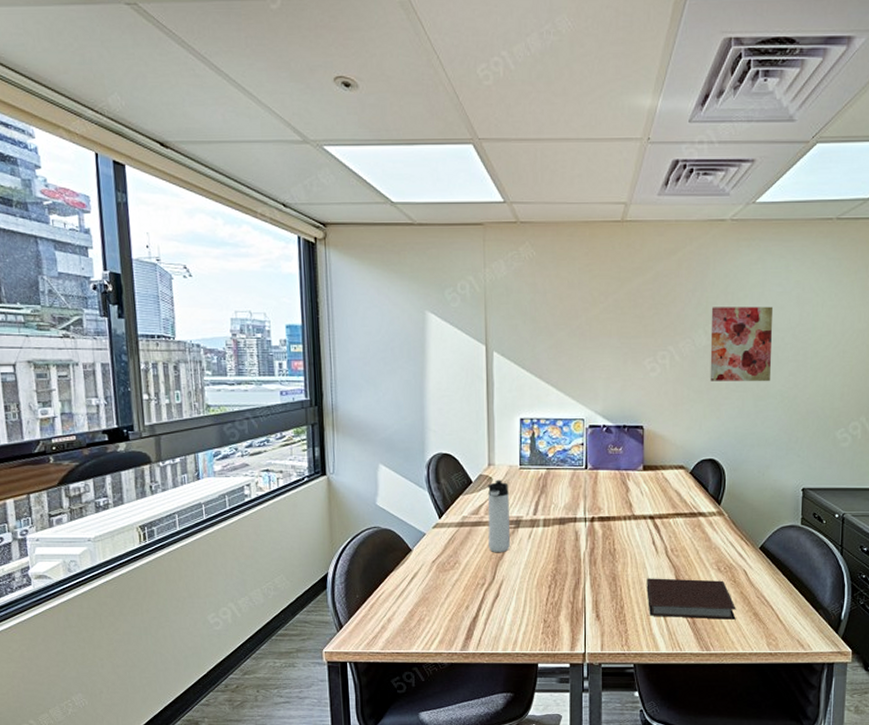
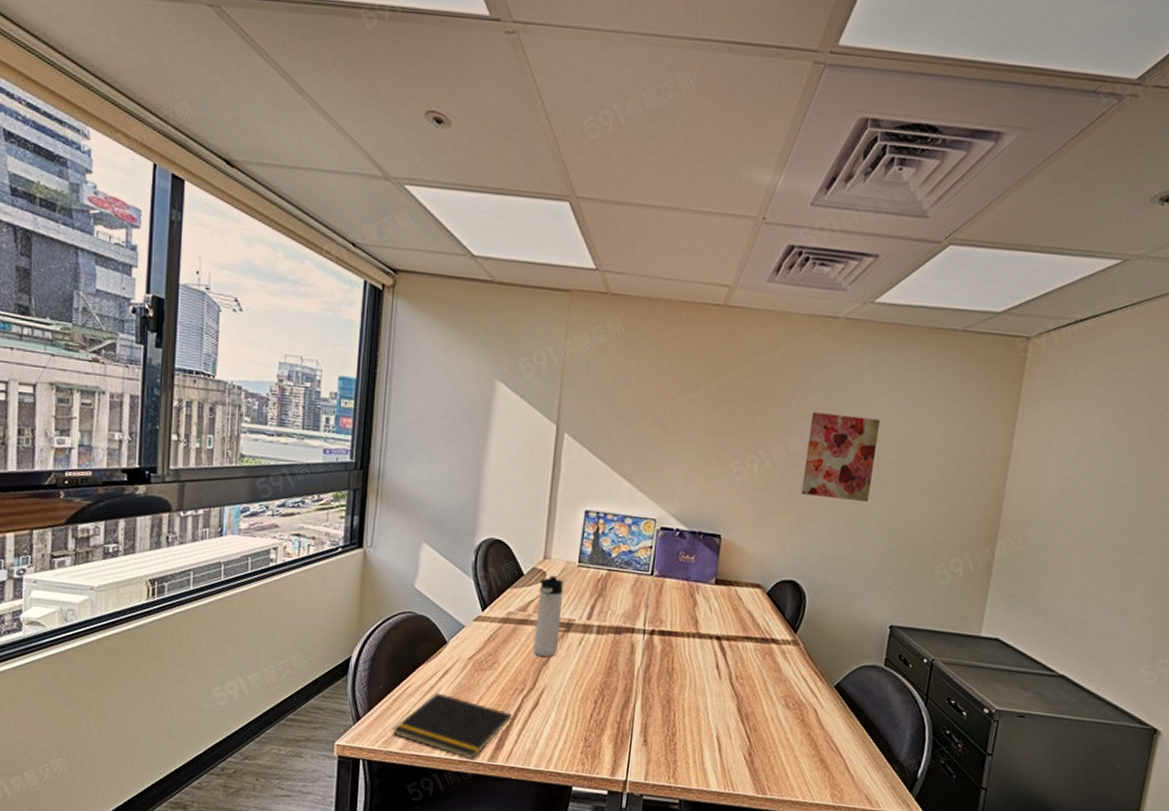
notepad: none [372,595,478,650] -> present [392,692,513,759]
notebook: present [647,578,736,620] -> none [703,705,801,764]

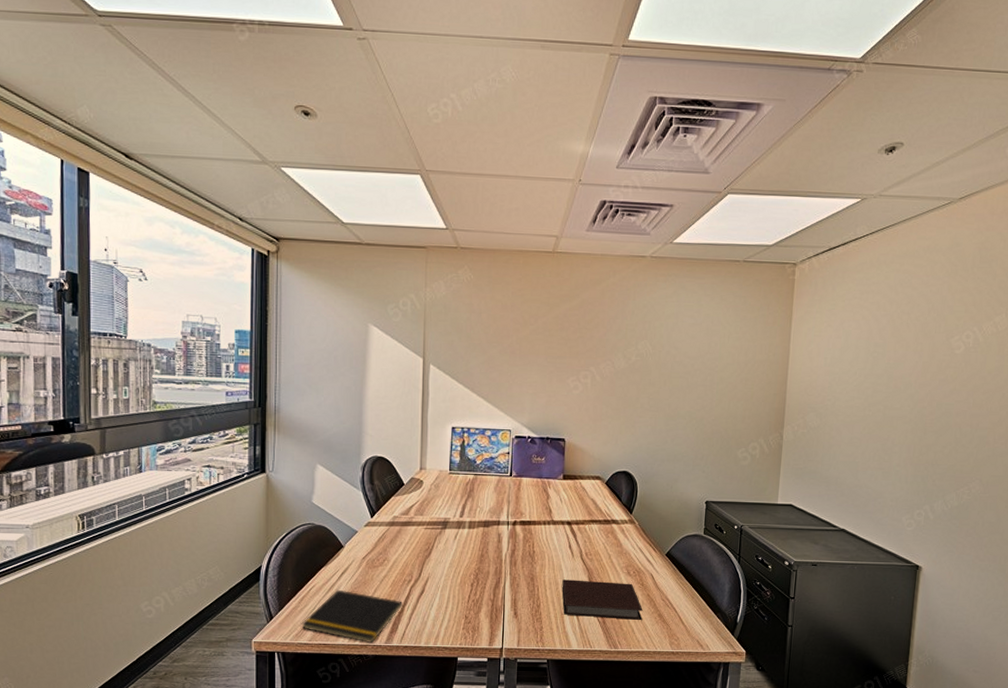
thermos bottle: present [533,575,564,658] -> none [416,483,438,552]
notebook: none [703,705,801,764] -> present [562,579,643,620]
wall art: present [800,412,881,503] -> none [626,334,686,404]

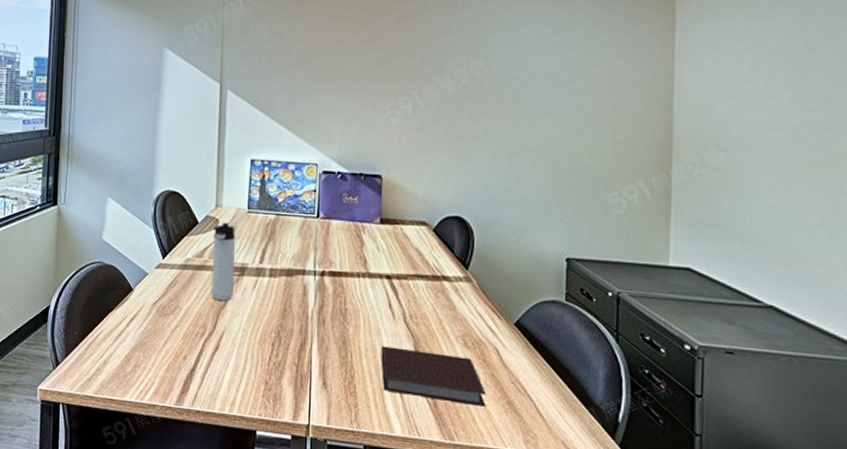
notepad: present [301,589,404,643] -> none [87,338,196,403]
thermos bottle: none [416,483,438,552] -> present [211,222,235,302]

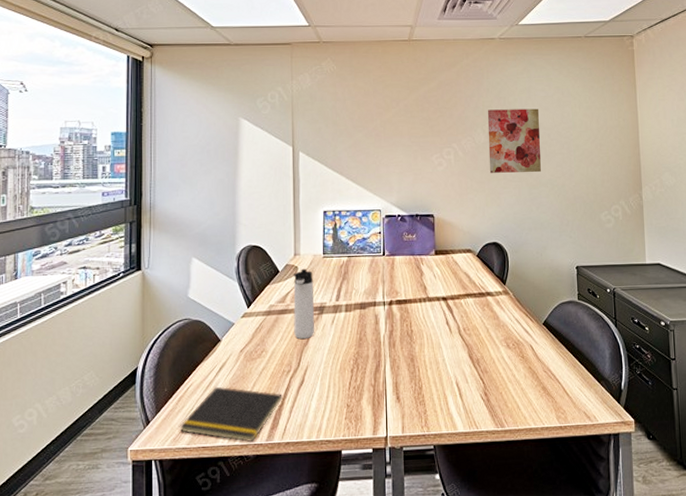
notepad: none [87,338,196,403] -> present [179,386,283,442]
notebook: present [381,346,486,407] -> none [442,356,526,396]
wall art: none [457,52,531,135] -> present [487,108,541,173]

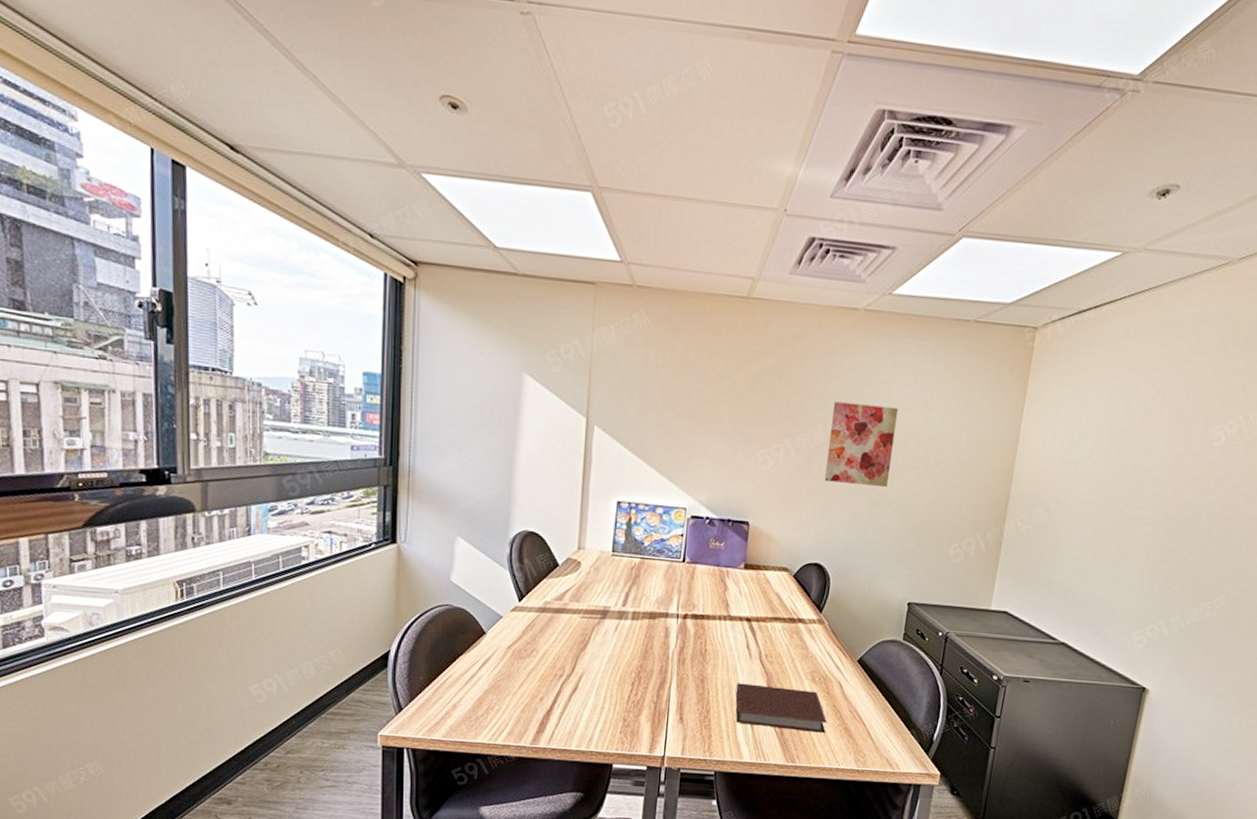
notepad: present [179,386,283,442] -> none [435,681,553,743]
thermos bottle: present [293,268,315,340] -> none [570,565,598,644]
notebook: none [442,356,526,396] -> present [735,683,827,733]

